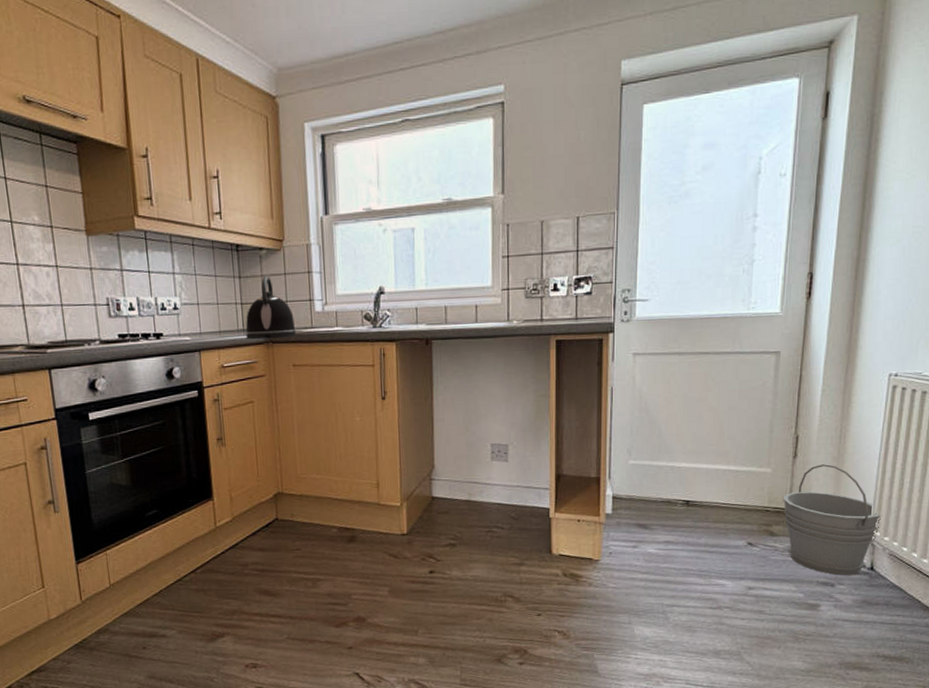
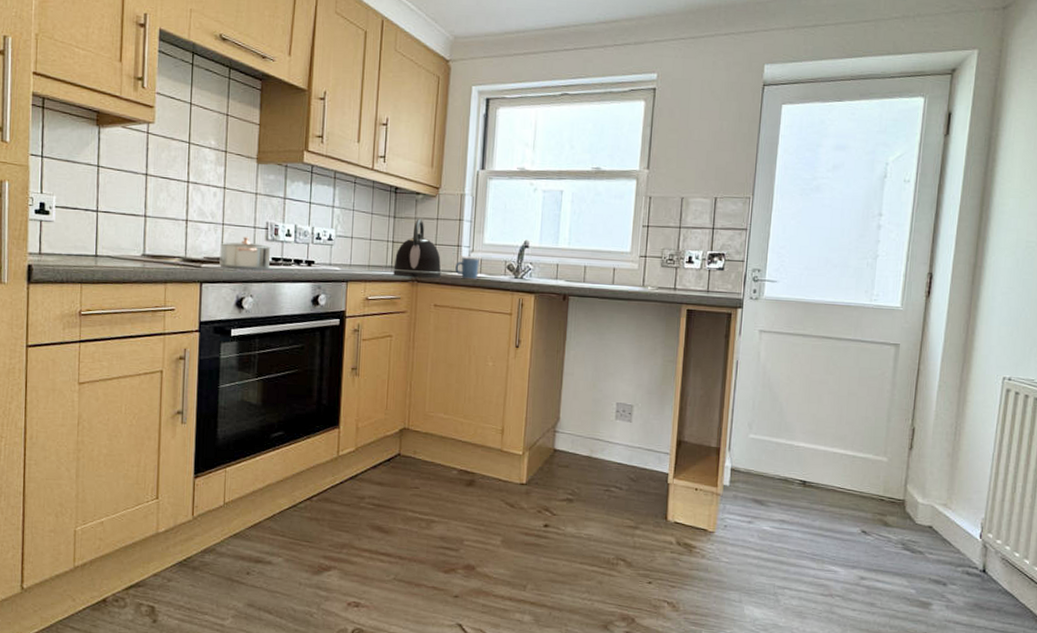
cooking pot: none [61,316,117,351] -> present [219,237,271,270]
mug: none [310,312,335,335] -> present [455,258,479,280]
bucket: present [782,464,881,576] -> none [897,459,994,577]

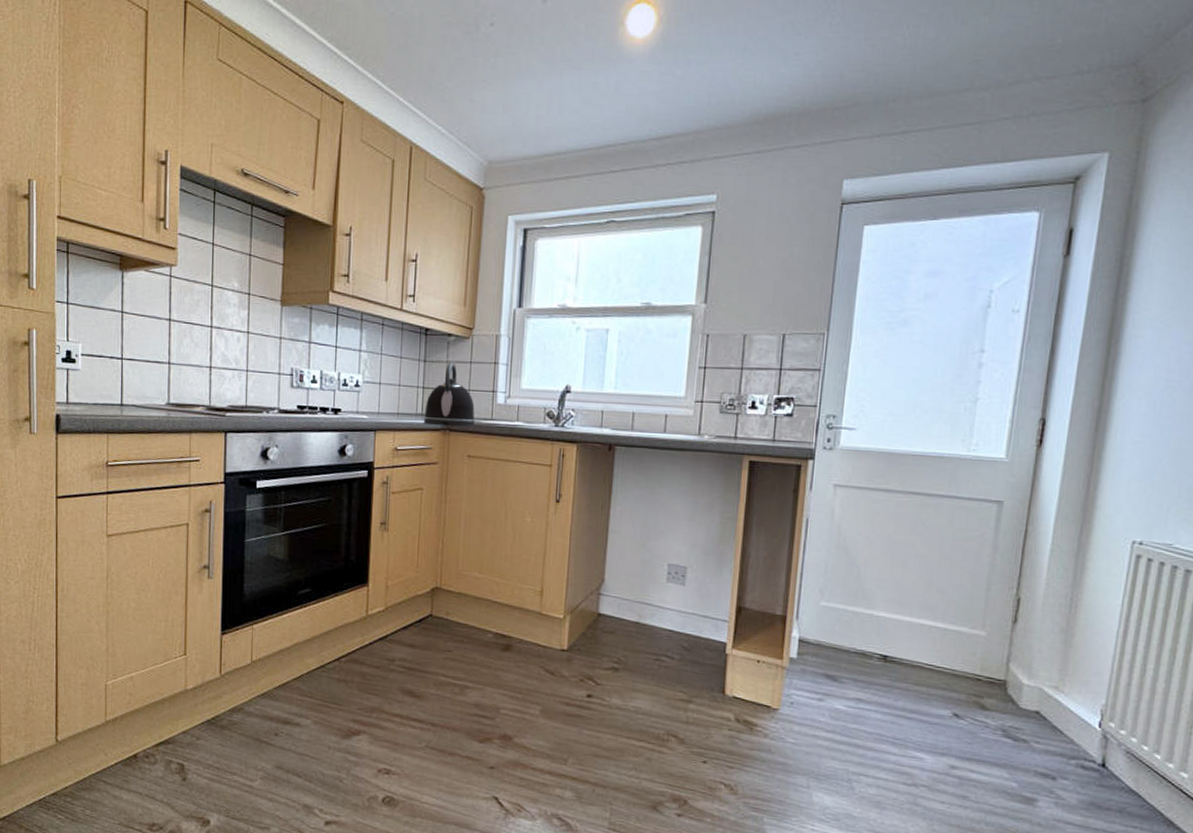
cooking pot: present [219,237,271,270] -> none [243,384,296,419]
mug: present [455,258,479,280] -> none [490,405,516,429]

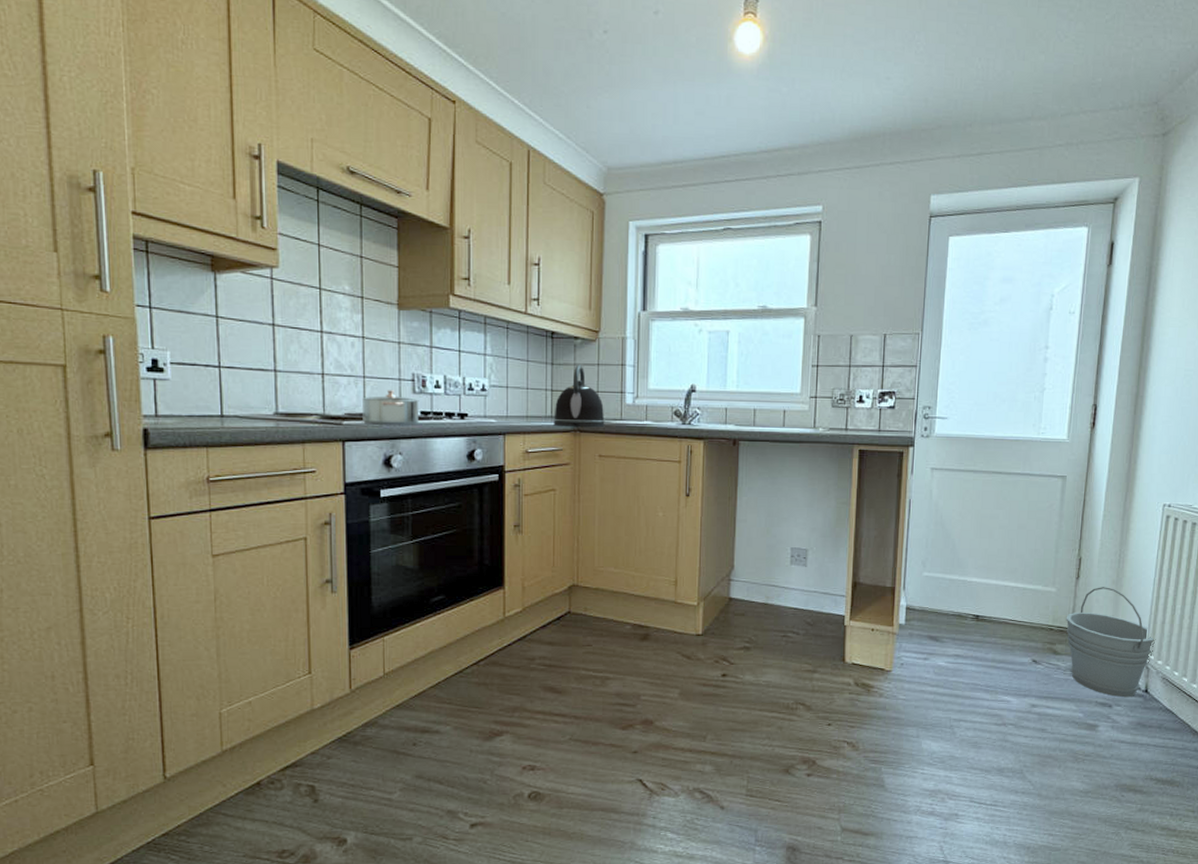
cooking pot: none [243,384,296,419] -> present [361,390,419,425]
bucket: none [997,634,1117,771] -> present [1066,587,1155,698]

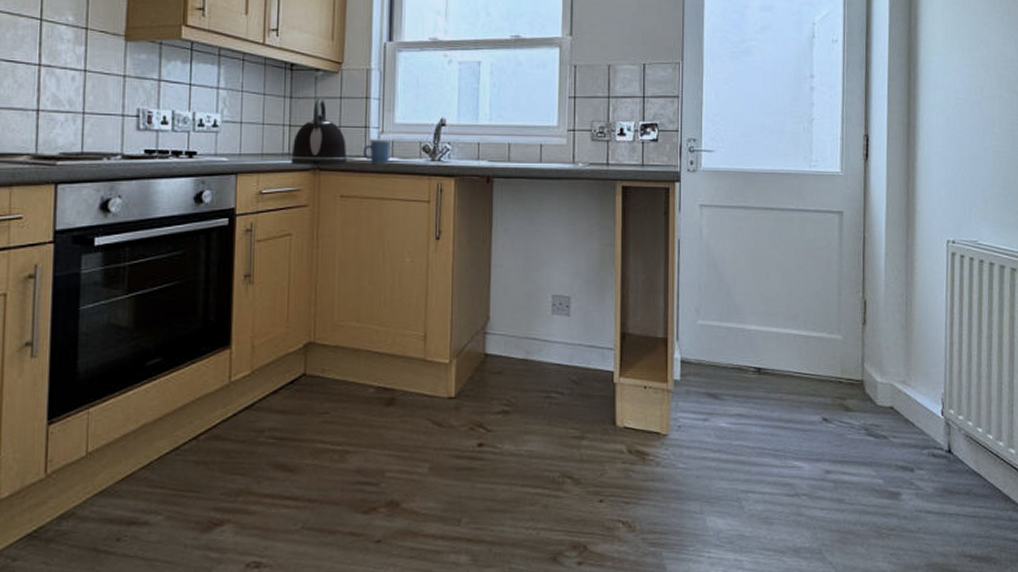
cooking pot: present [361,390,419,425] -> none [79,127,144,165]
mug: none [620,405,645,428] -> present [363,141,391,165]
bucket: present [1066,587,1155,698] -> none [855,333,953,460]

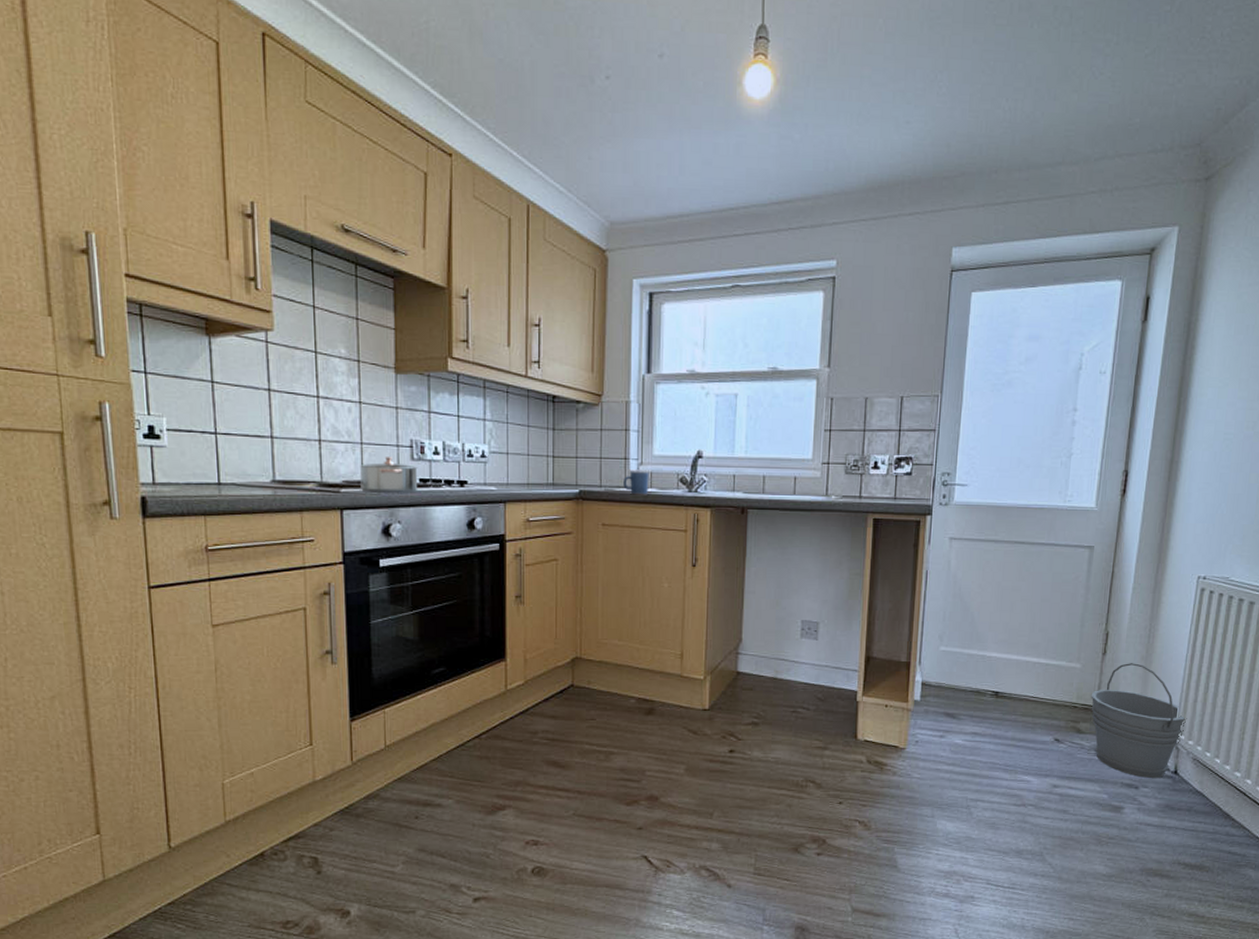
cooking pot: none [79,127,144,165] -> present [359,457,418,493]
kettle: present [290,98,348,166] -> none [554,430,608,496]
bucket: none [855,333,953,460] -> present [1091,663,1186,779]

